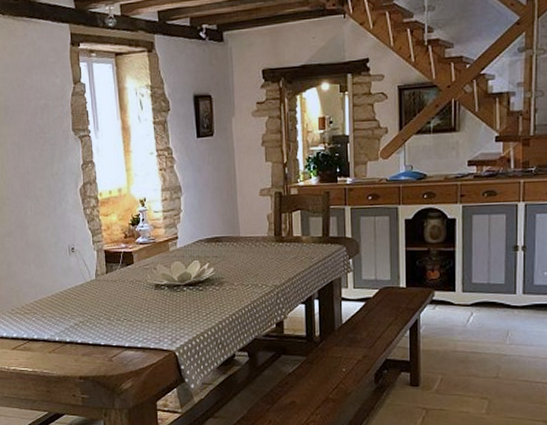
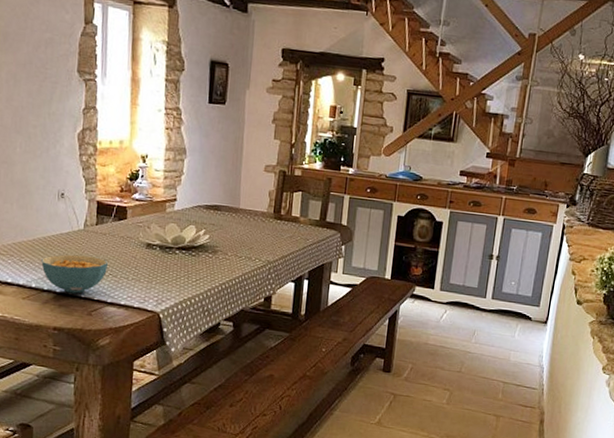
cereal bowl: none [61,304,121,342] -> present [41,254,108,294]

